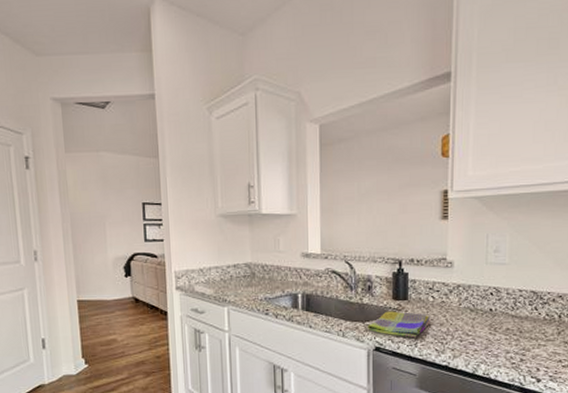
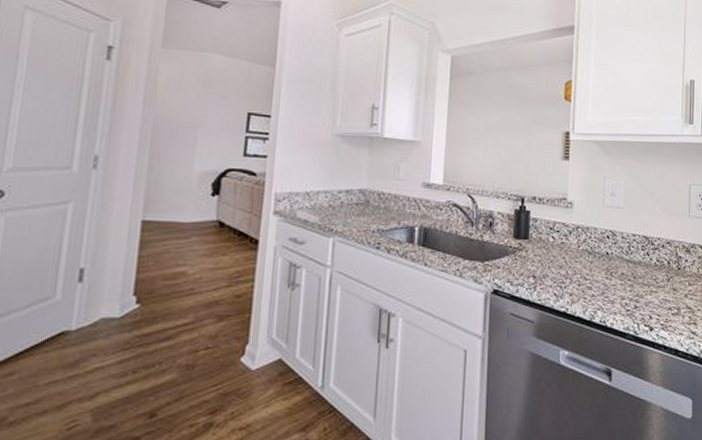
dish towel: present [367,311,431,337] -> none [486,250,550,280]

